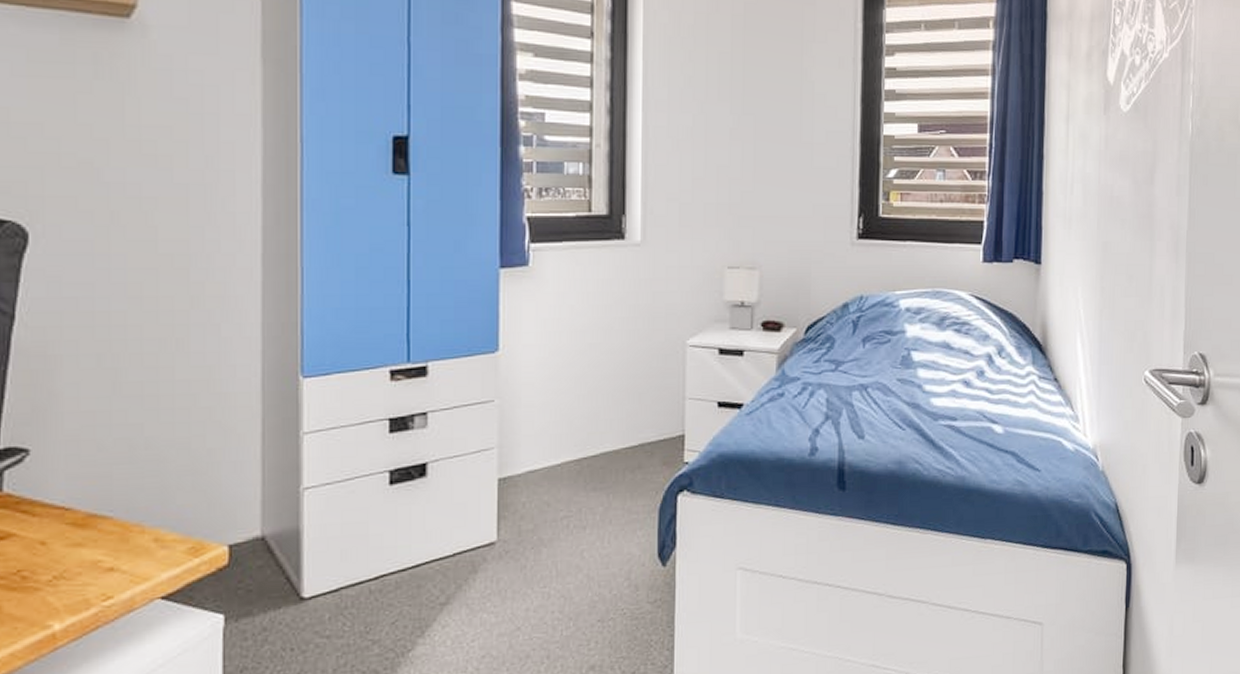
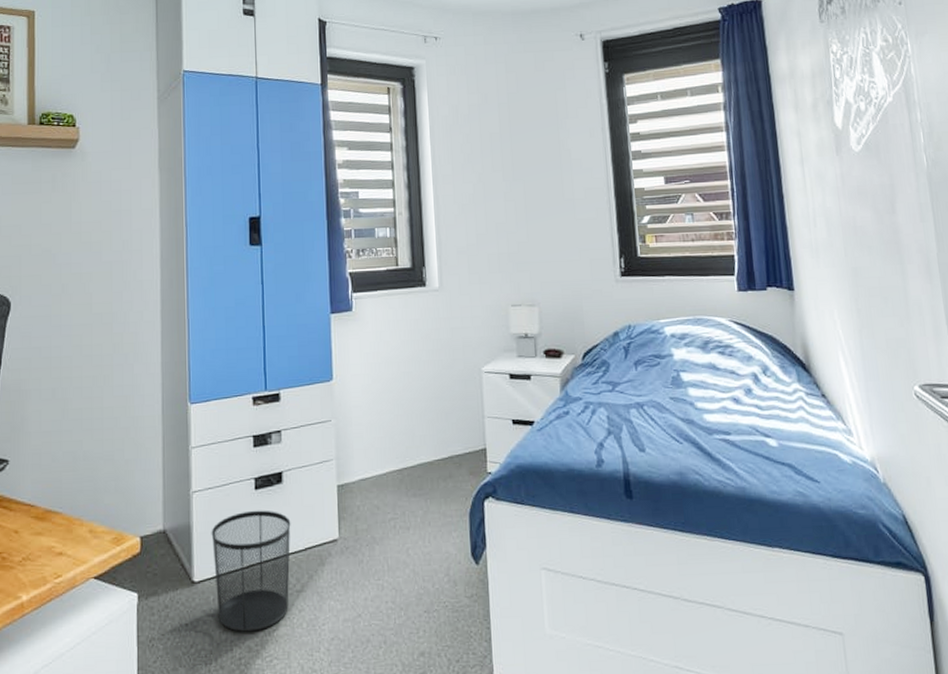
waste bin: none [328,509,436,655] -> present [211,510,291,632]

